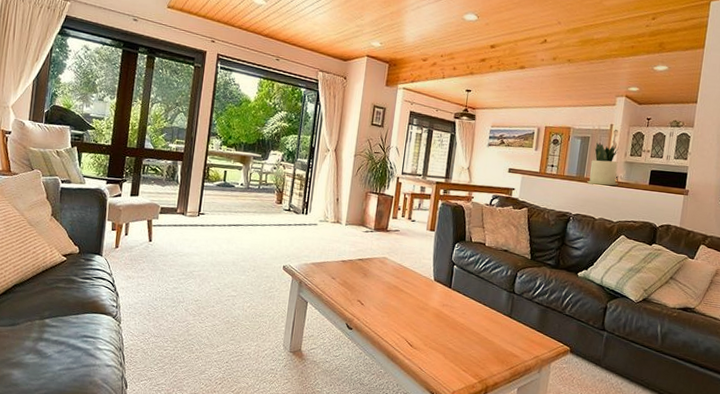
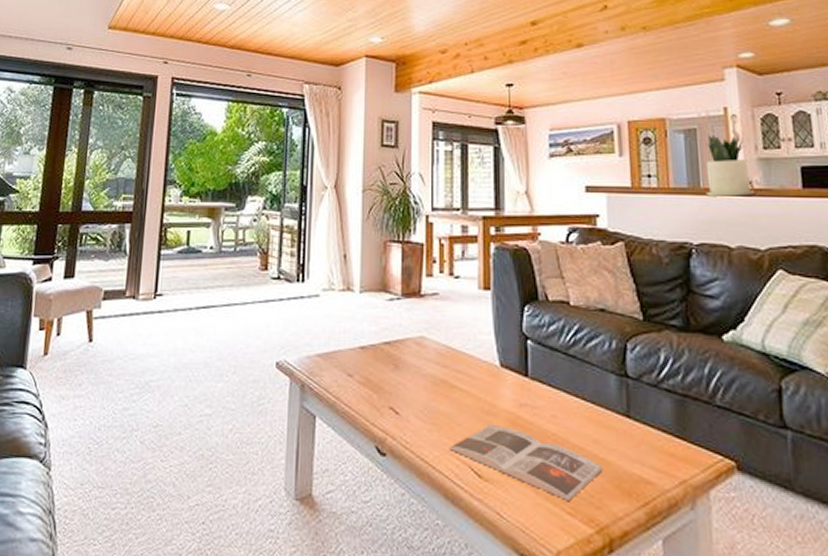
magazine: none [393,315,490,363] -> present [448,424,604,500]

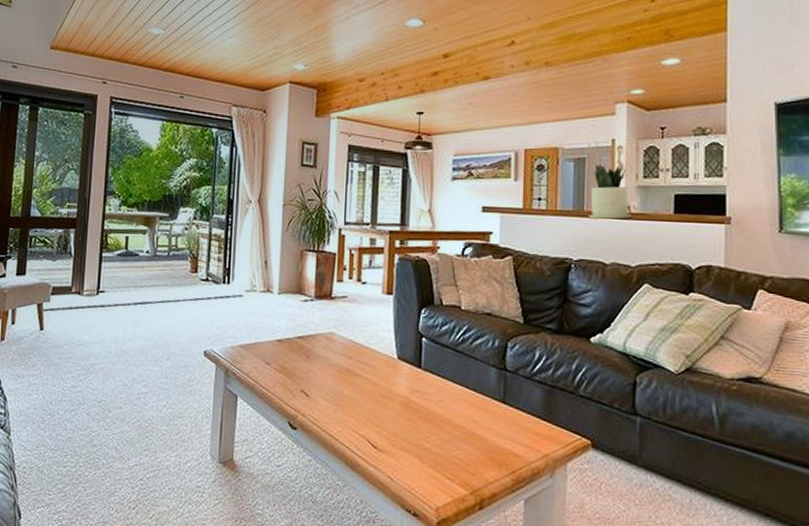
magazine: present [448,424,604,500] -> none [350,406,480,468]

